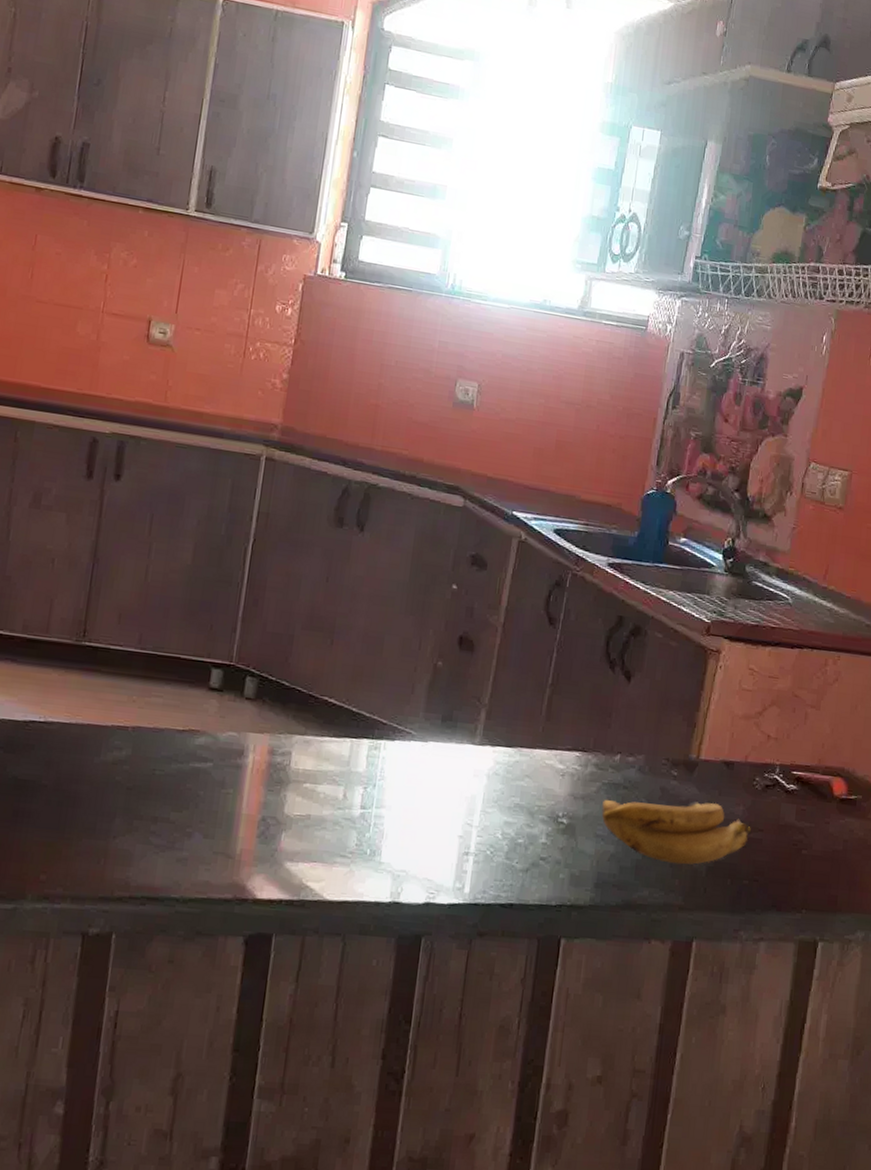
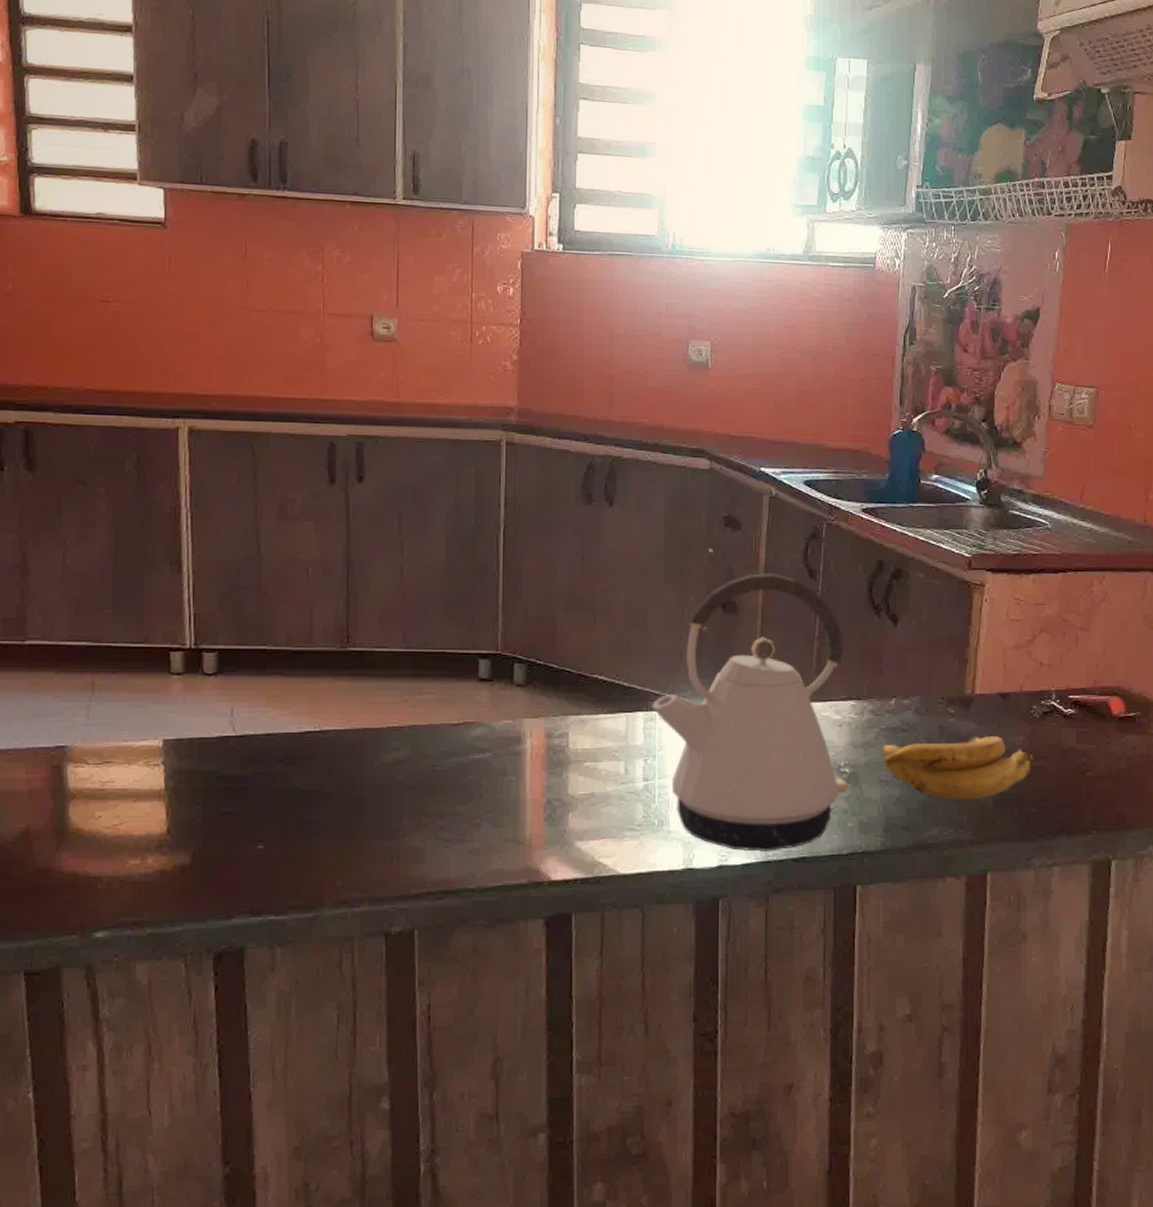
kettle: none [378,615,576,894] -> present [652,573,848,852]

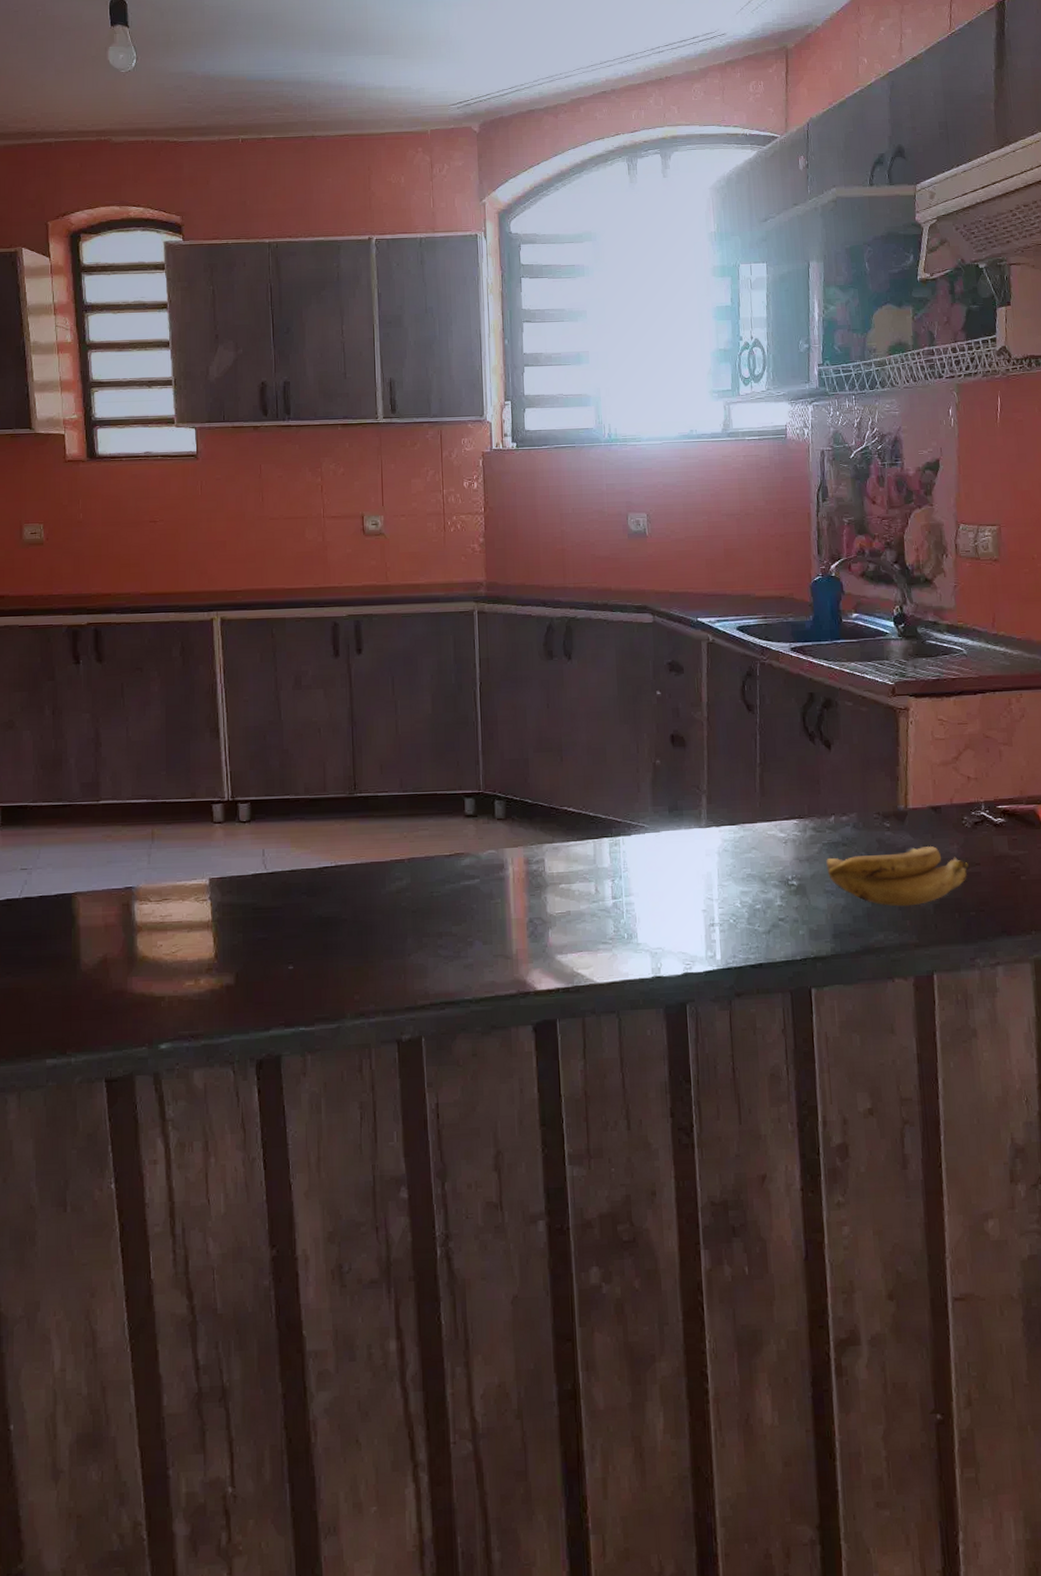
kettle: present [652,573,848,852] -> none [615,710,797,960]

